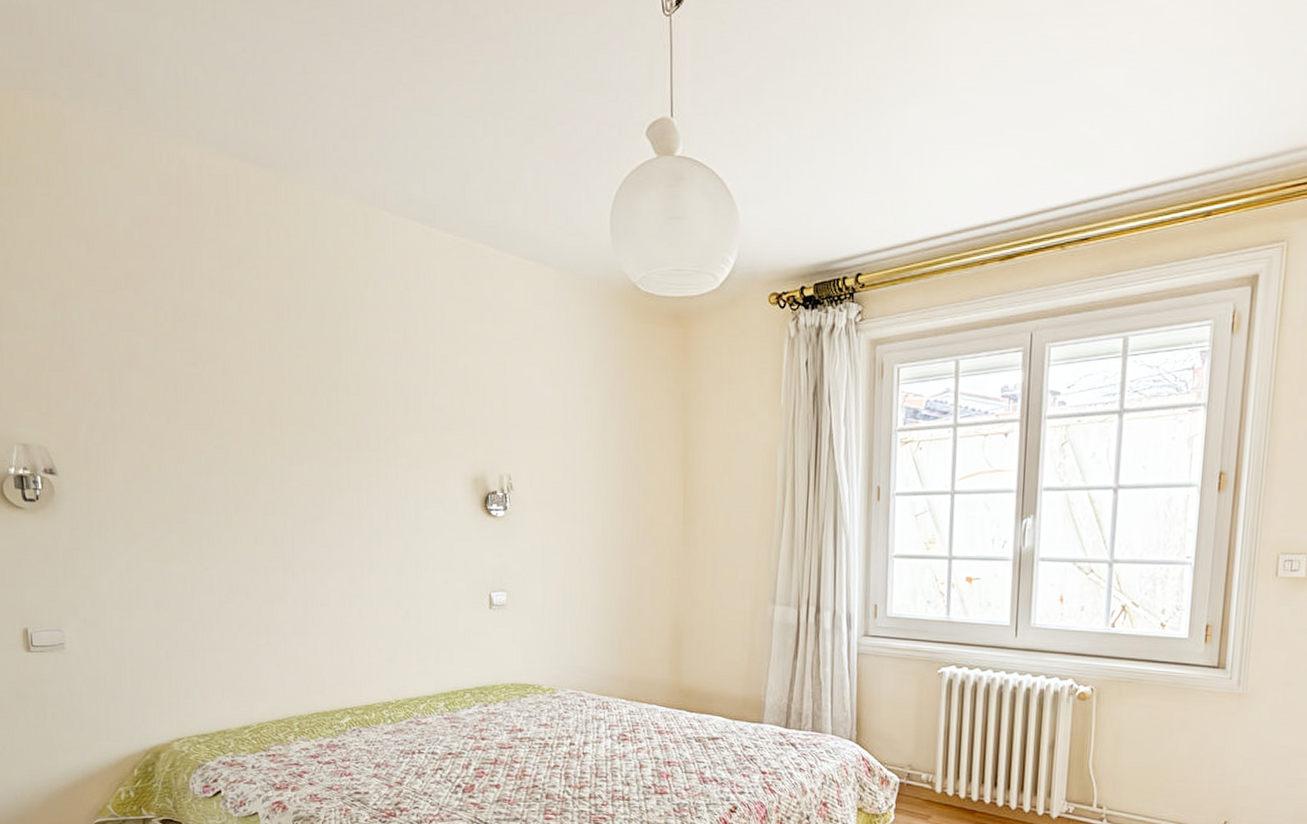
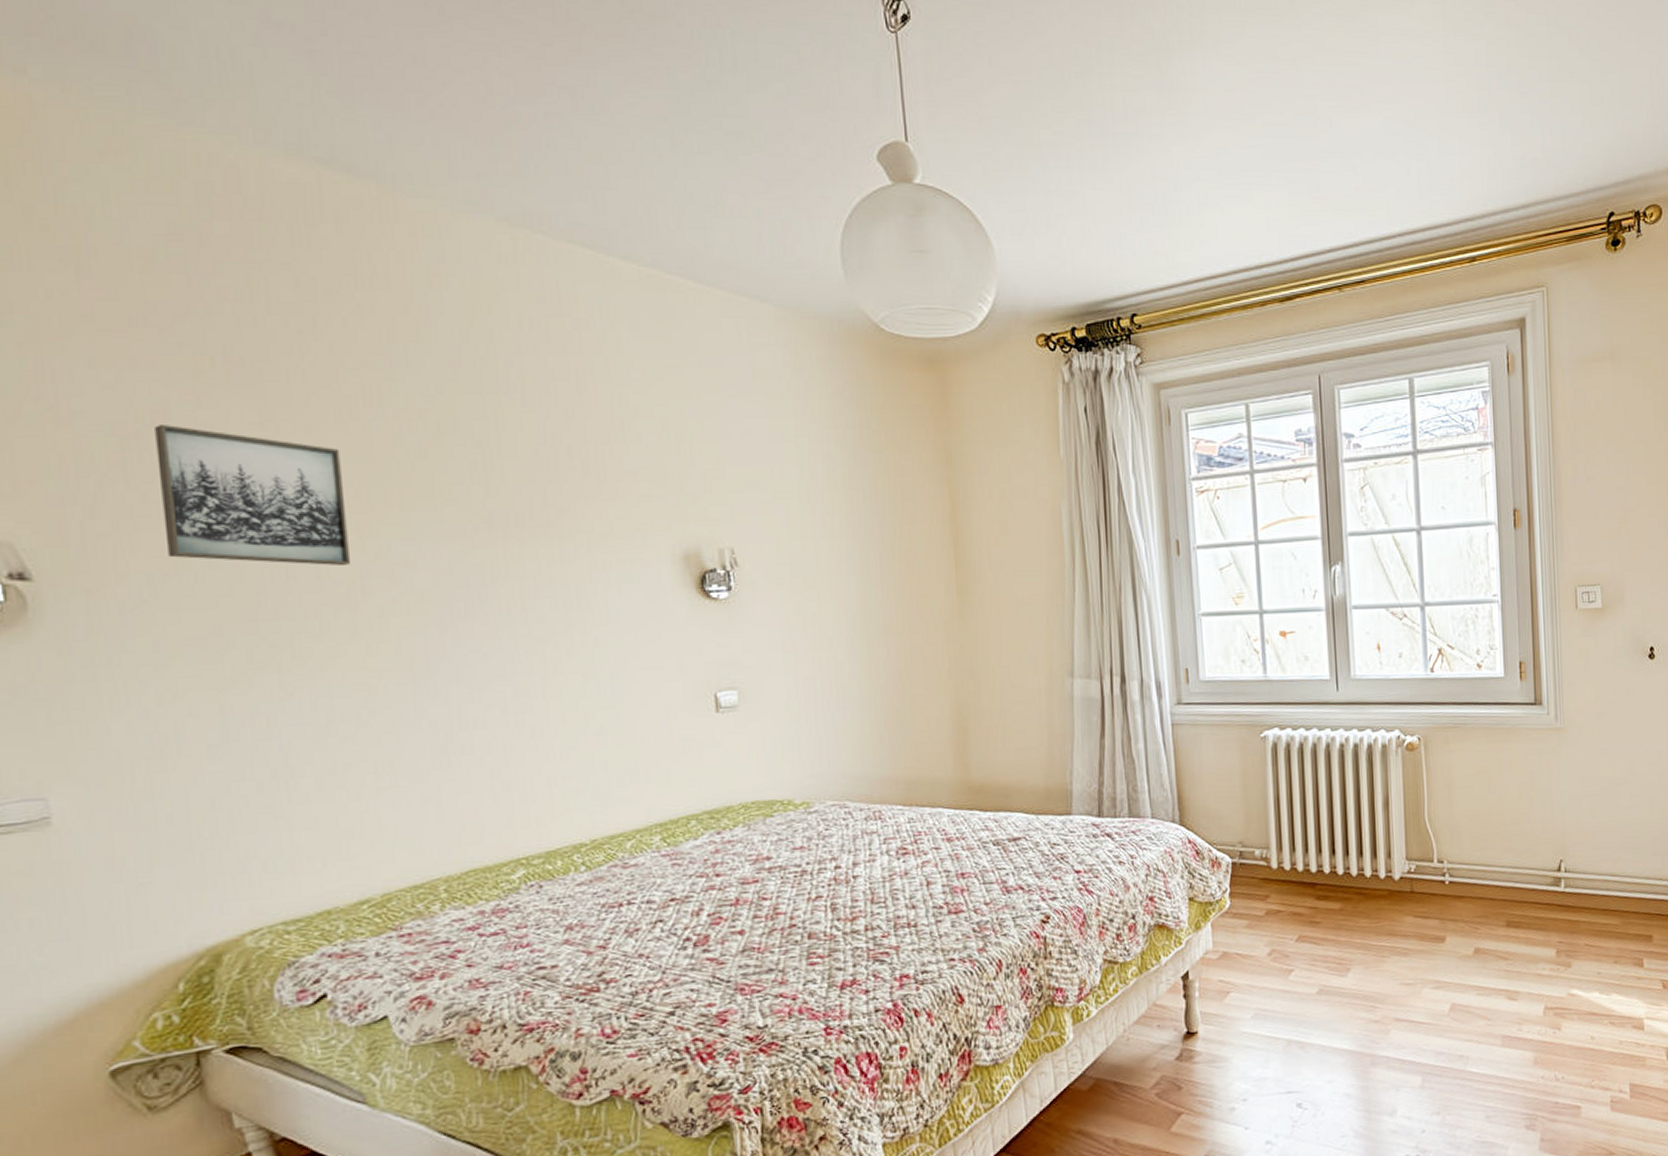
wall art: none [130,362,246,475] -> present [155,423,350,566]

